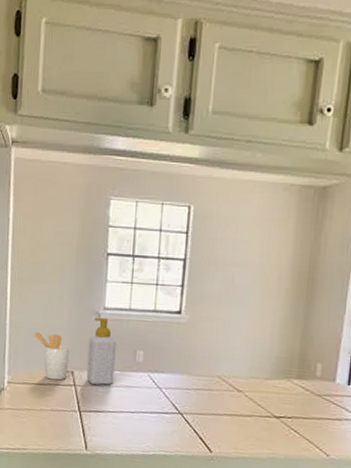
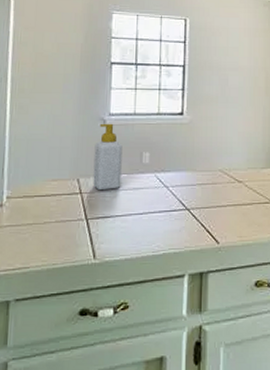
utensil holder: present [32,332,70,380] -> none [35,143,75,190]

